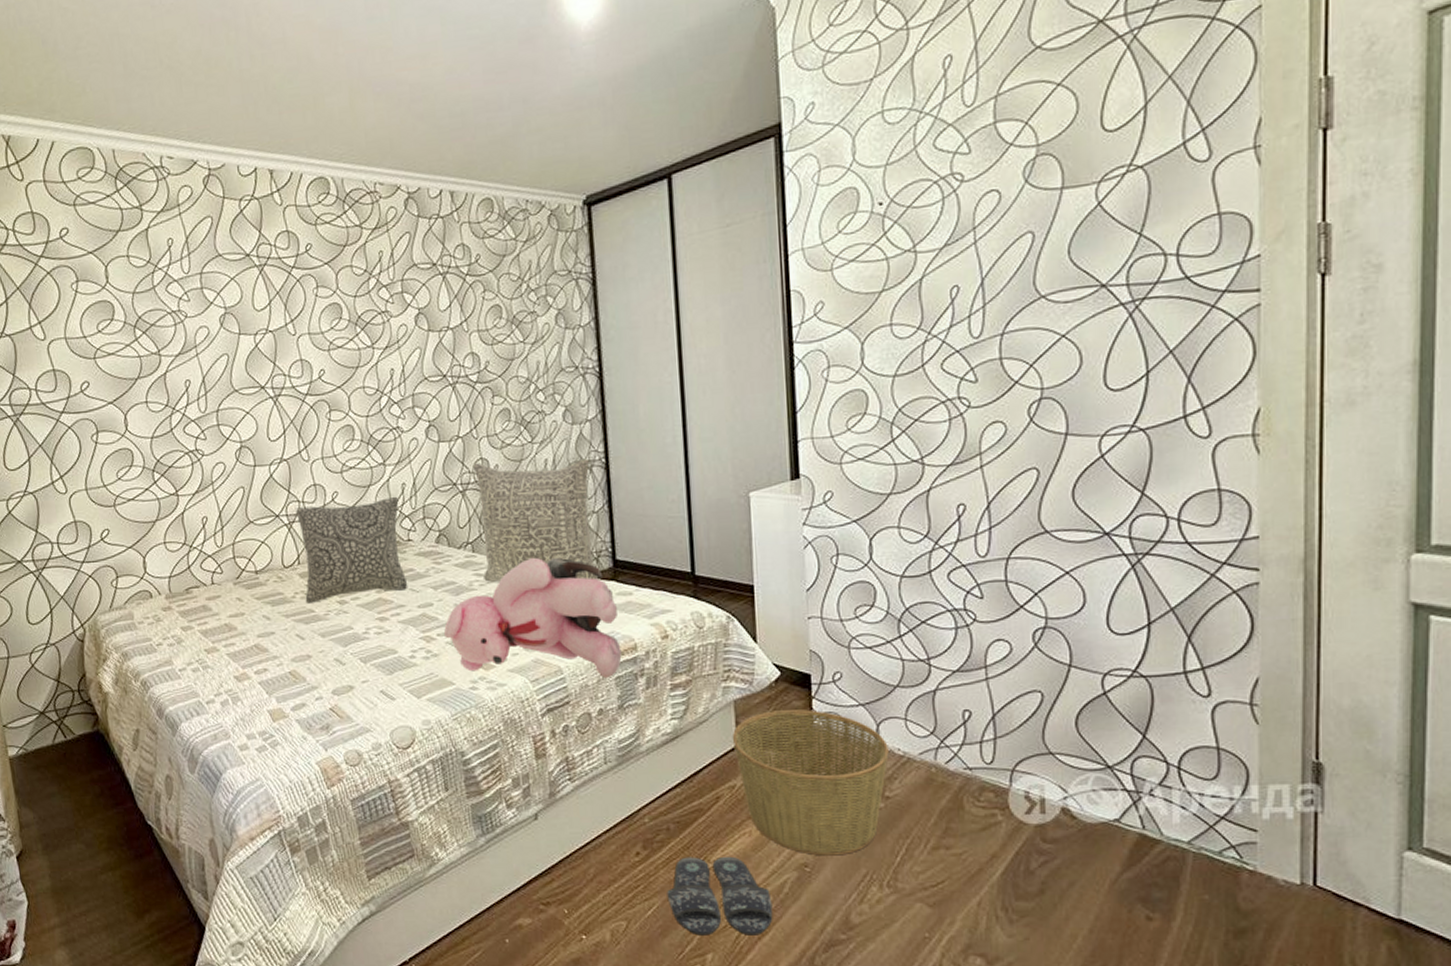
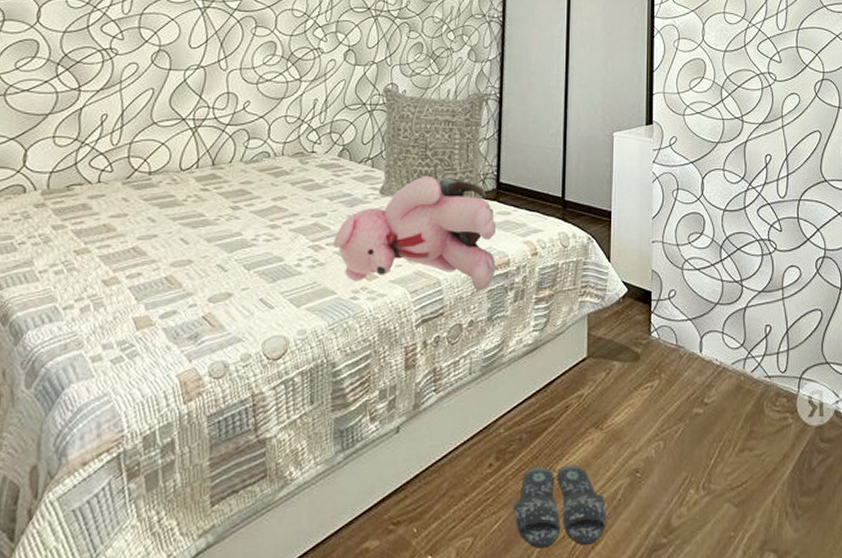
pillow: present [296,496,408,603] -> none [197,110,309,207]
basket: present [732,709,889,856] -> none [583,323,709,461]

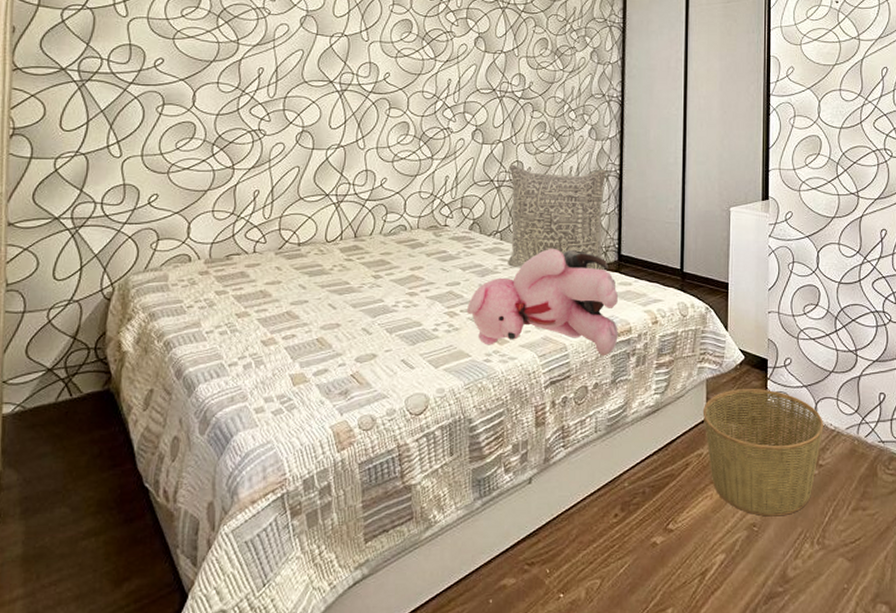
slippers: present [513,464,606,548] -> none [638,517,725,592]
basket: none [583,323,709,461] -> present [702,389,823,517]

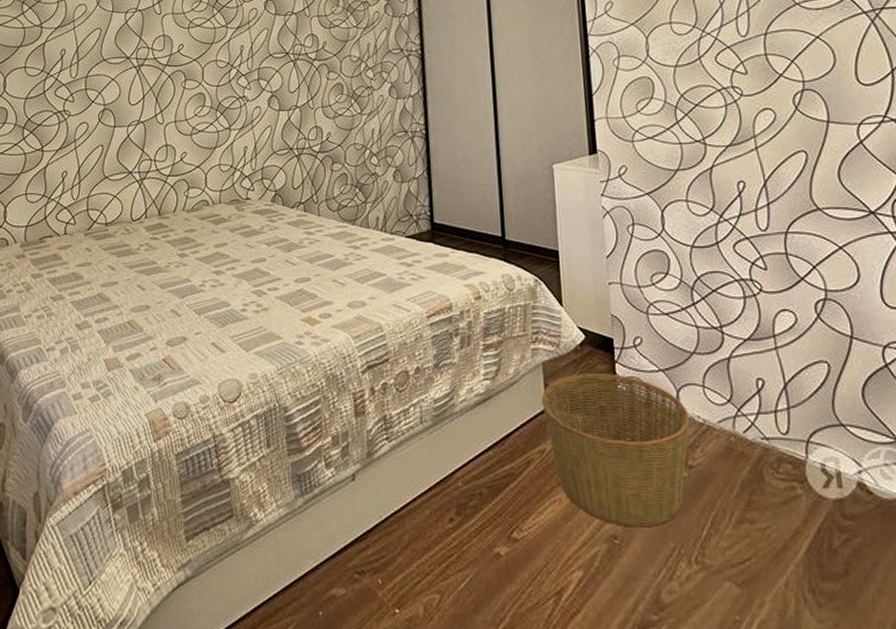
stuffed bear: present [467,248,618,356] -> none [275,218,438,337]
pillow: present [508,164,607,271] -> none [308,129,418,242]

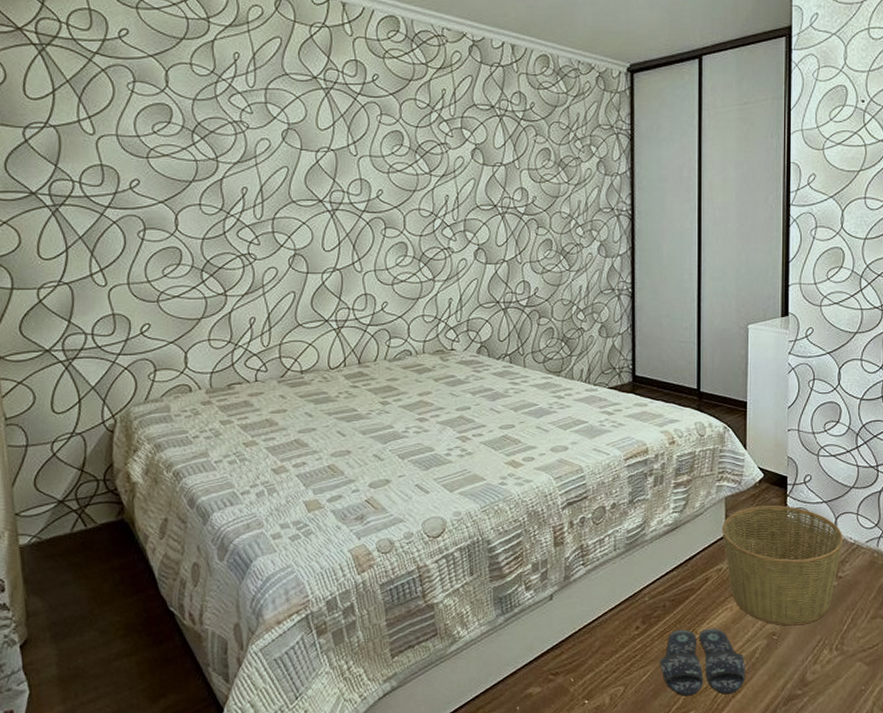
slippers: none [479,524,585,614] -> present [660,628,745,696]

